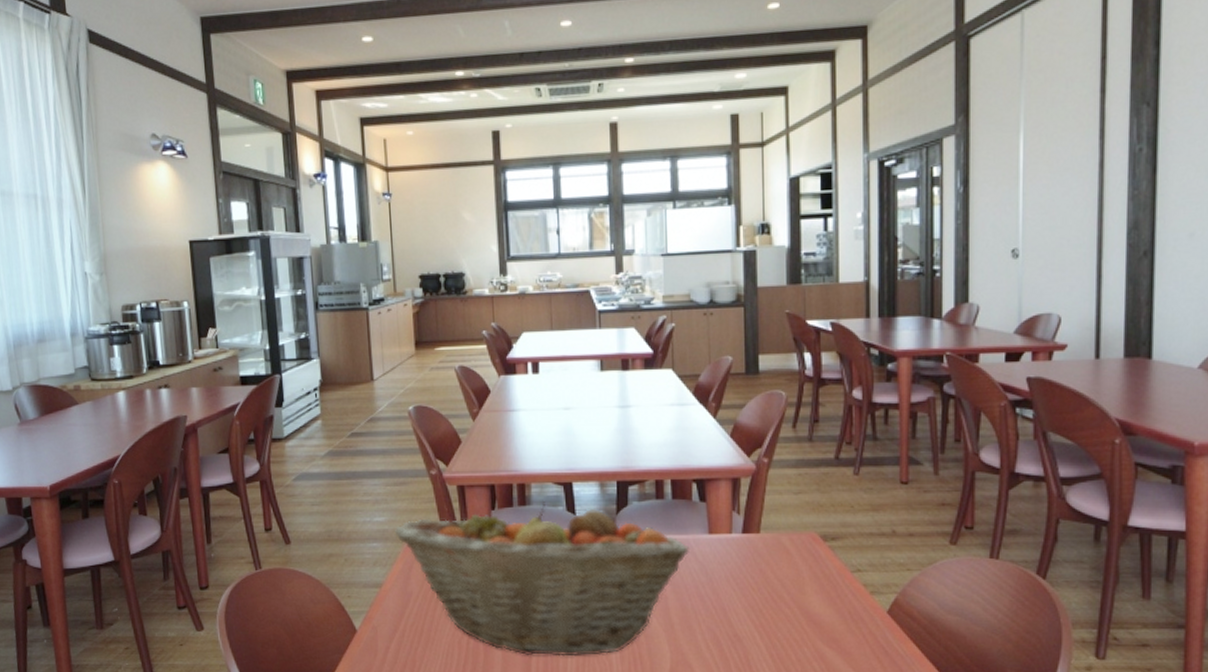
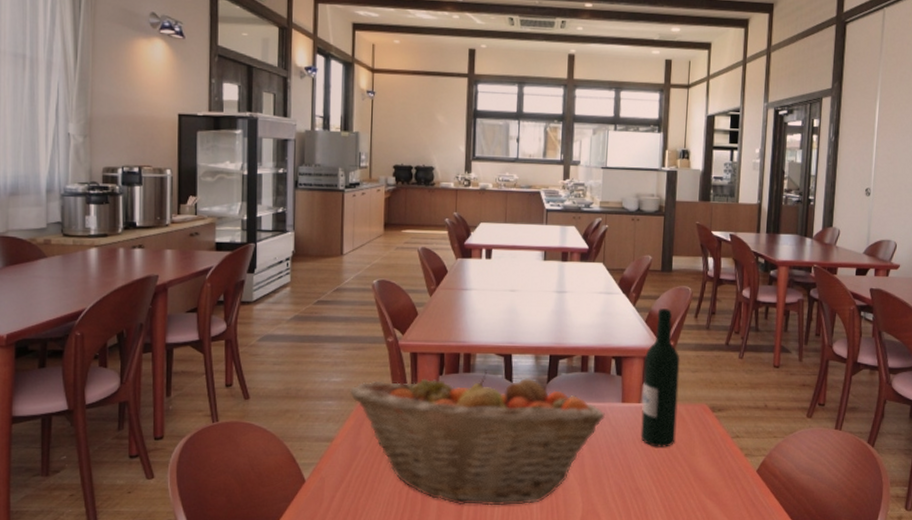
wine bottle: none [733,419,779,586] -> present [640,308,680,447]

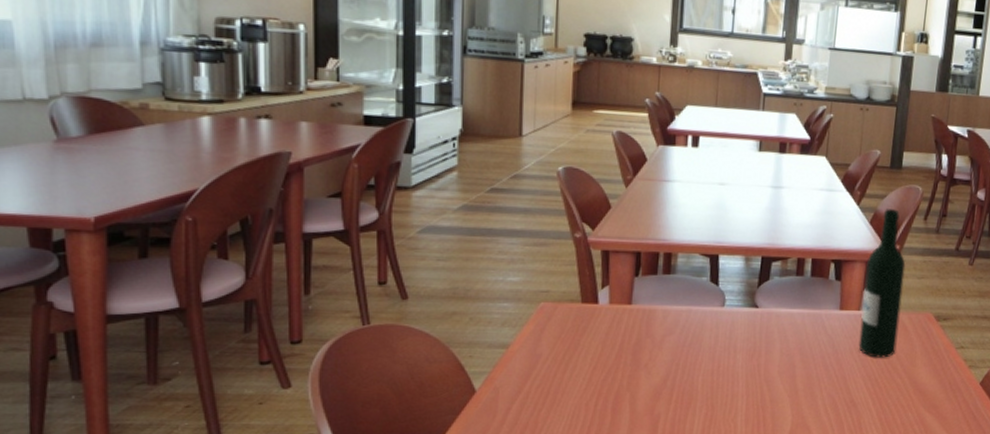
fruit basket: present [349,370,605,506] -> none [528,271,821,419]

